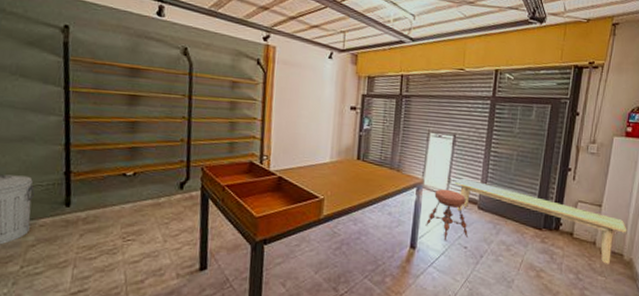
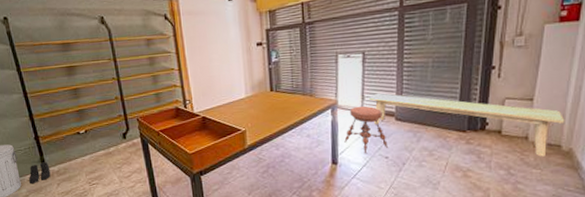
boots: none [42,204,75,231] -> present [29,162,51,184]

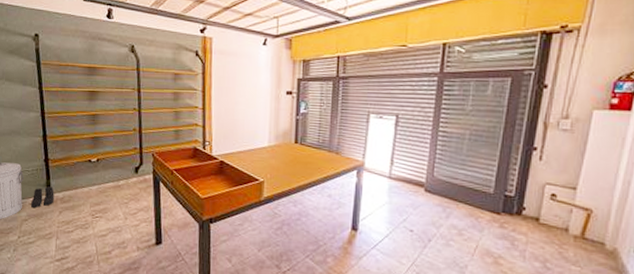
stool: present [344,106,388,154] -> none [367,171,414,224]
bench: present [369,93,565,157] -> none [399,159,611,253]

